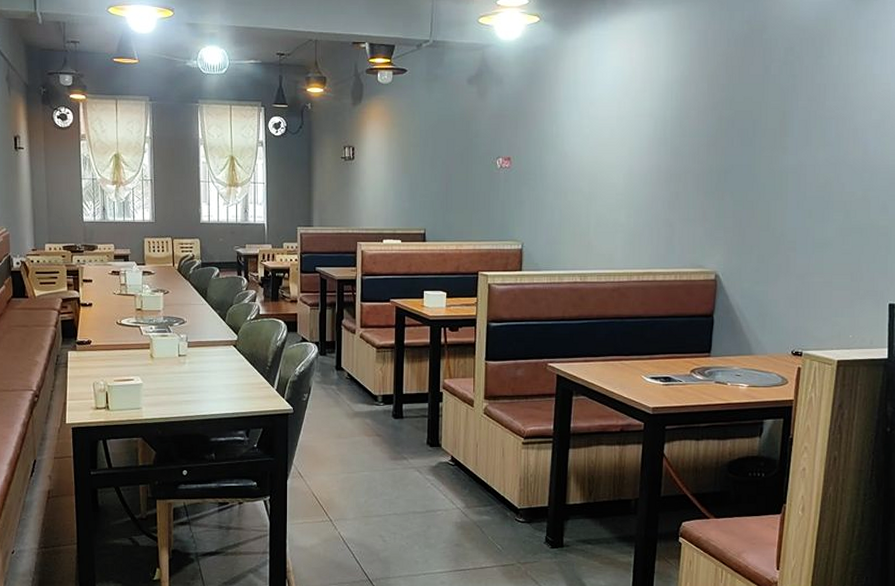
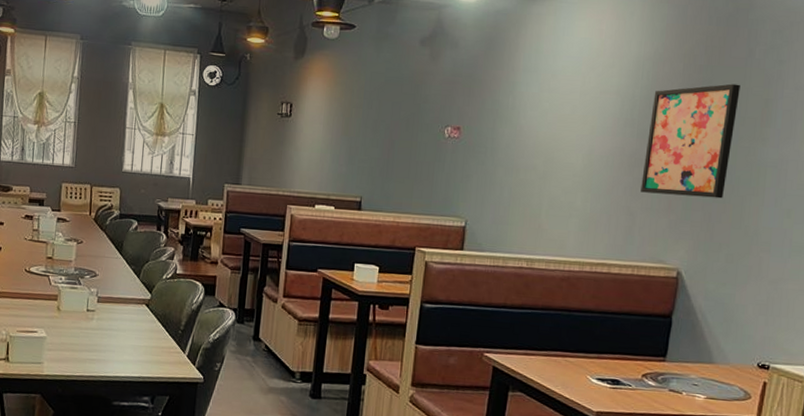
wall art: none [677,99,760,205] -> present [640,83,740,199]

